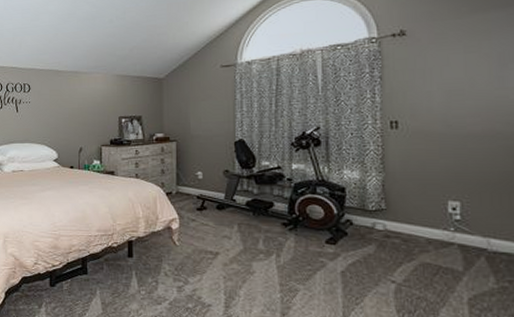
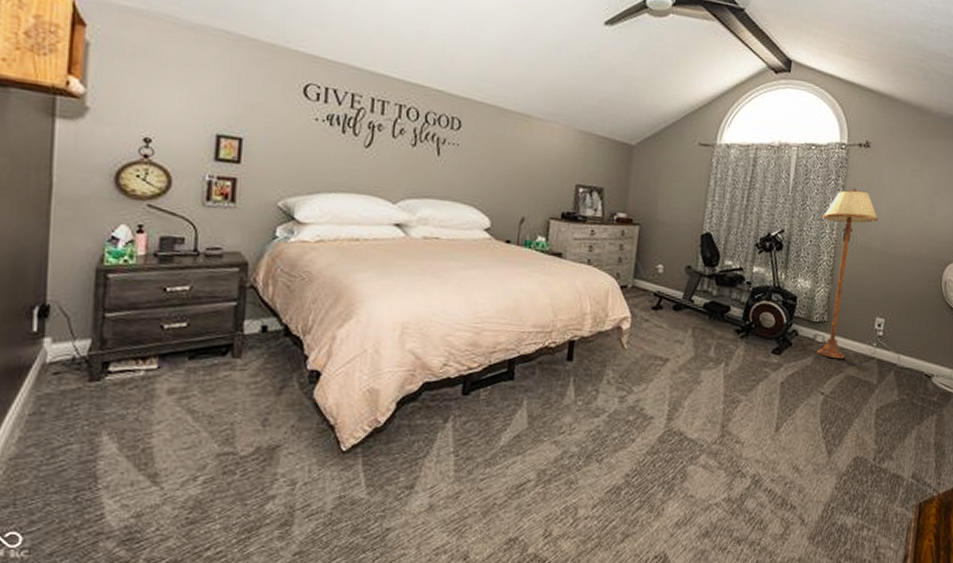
floor lamp: none [361,77,432,245] -> present [817,188,879,358]

